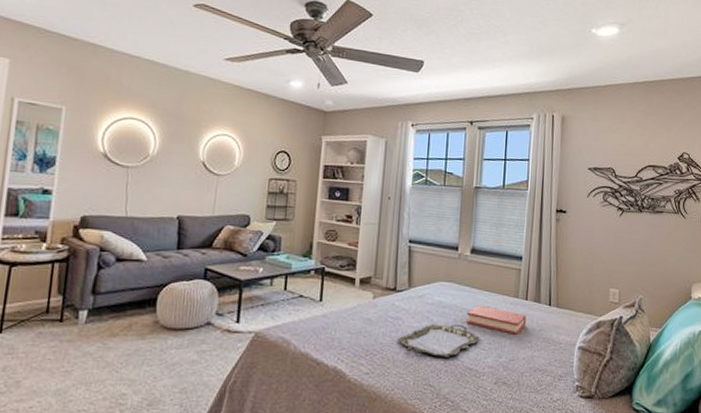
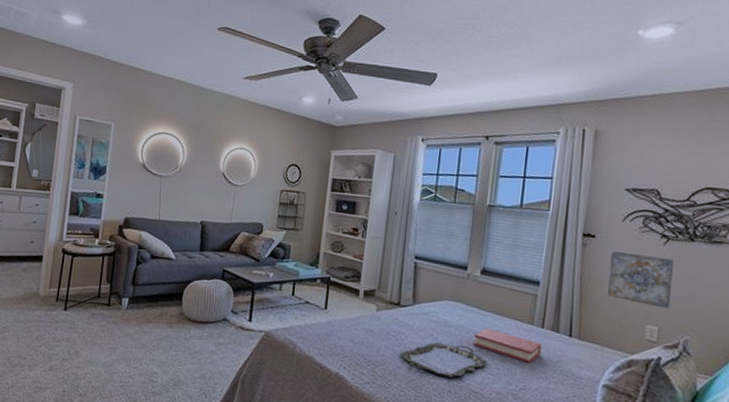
wall art: none [578,224,628,273] -> present [608,250,674,309]

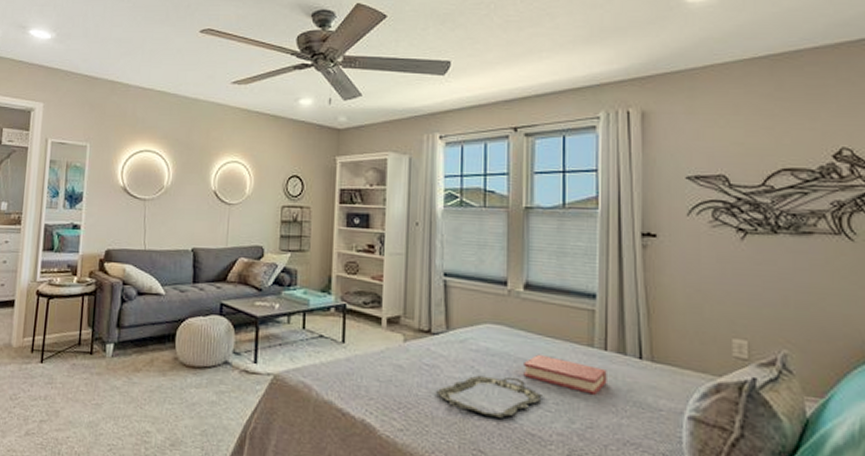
wall art: present [608,250,674,309] -> none [678,251,759,318]

